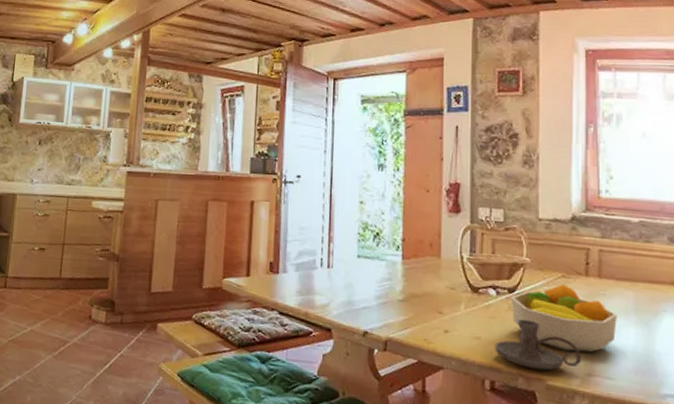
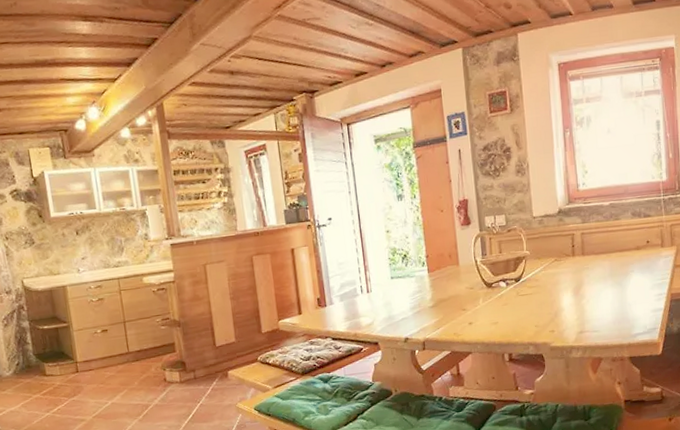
candle holder: present [494,319,581,370] -> none [509,300,574,338]
fruit bowl: present [511,284,617,353] -> none [518,266,599,318]

